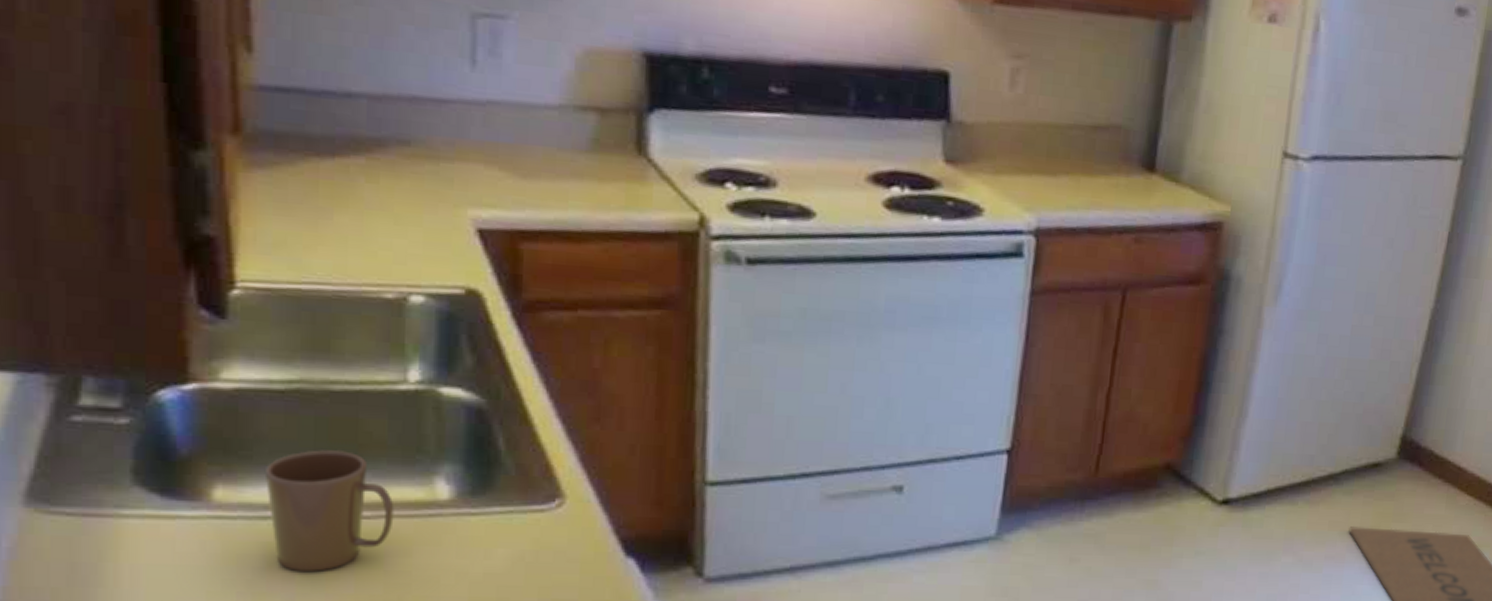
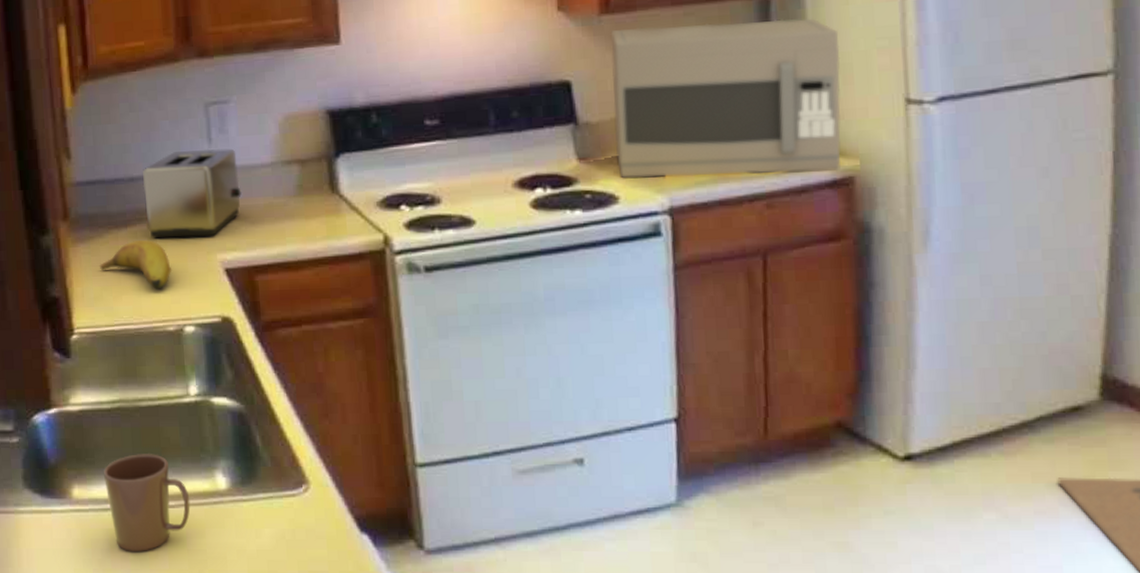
fruit: none [284,176,399,244] -> present [99,240,172,290]
toaster: none [365,69,512,187] -> present [143,148,242,238]
microwave: none [987,24,1232,215] -> present [610,18,841,178]

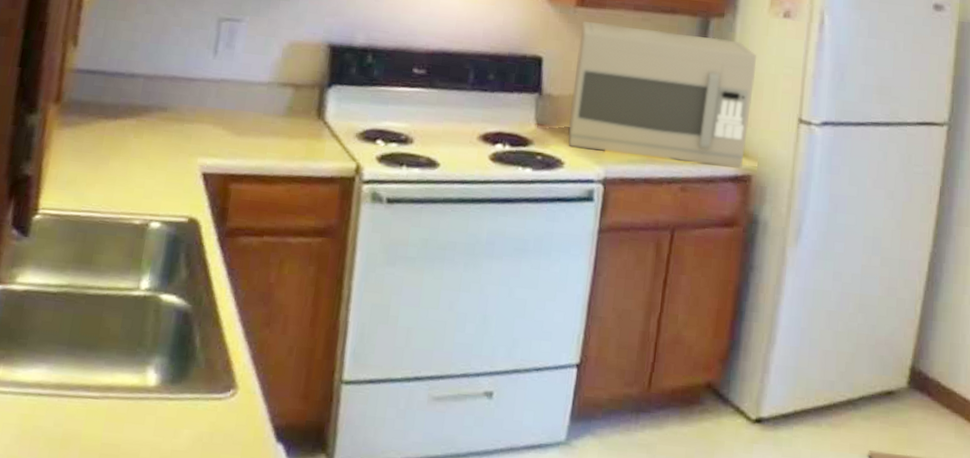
fruit: present [99,240,172,290] -> none [79,133,152,183]
mug: present [104,454,191,551] -> none [29,340,117,441]
toaster: present [143,148,242,238] -> none [136,57,238,142]

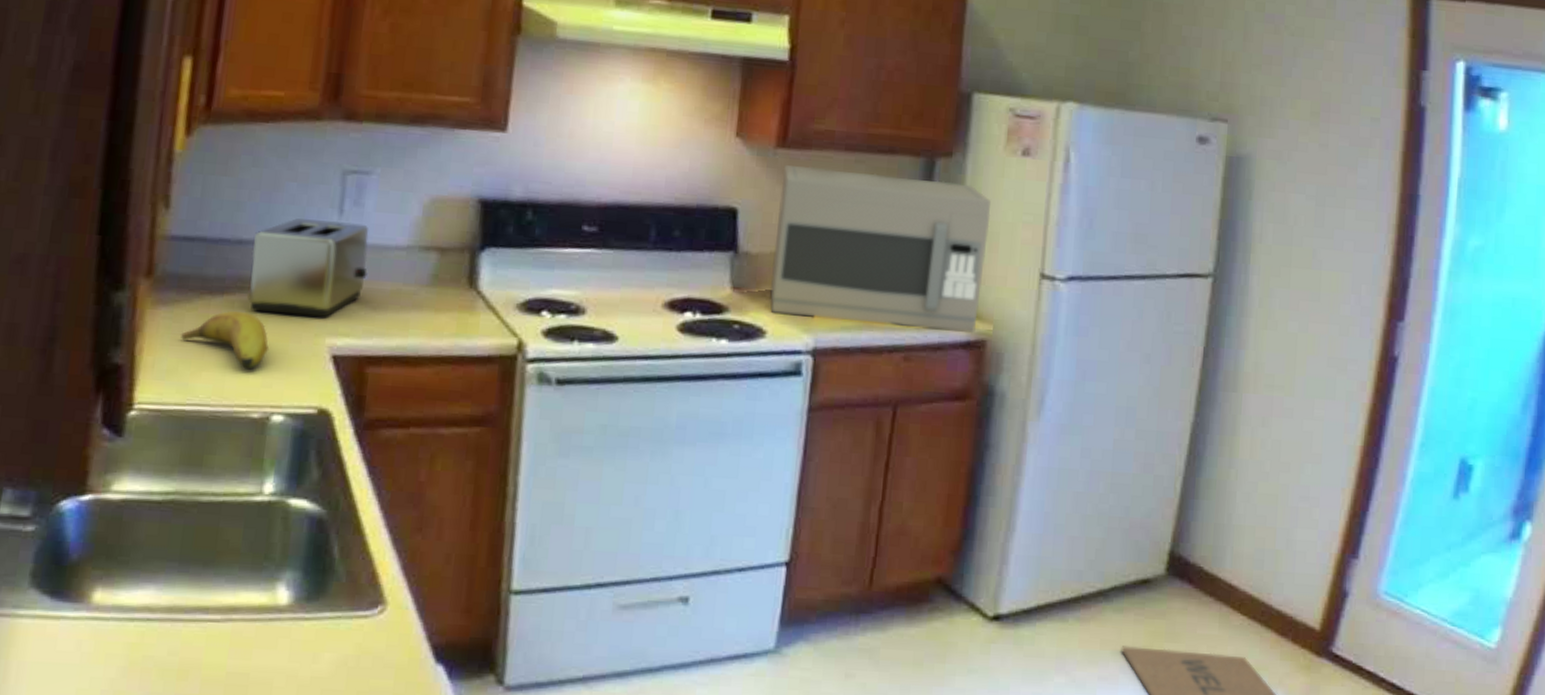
fruit: none [79,133,152,183] -> present [180,311,270,370]
toaster: none [136,57,238,142] -> present [248,218,369,319]

